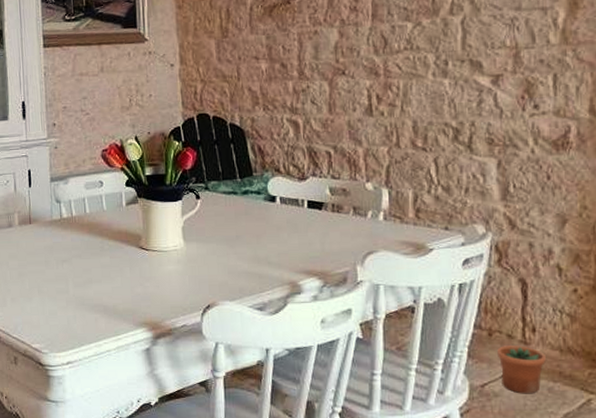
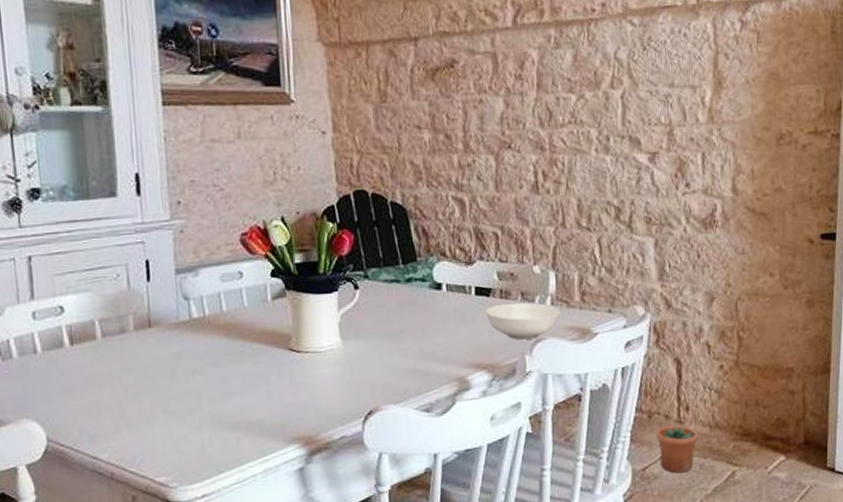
bowl: none [317,216,394,251] -> present [485,302,561,340]

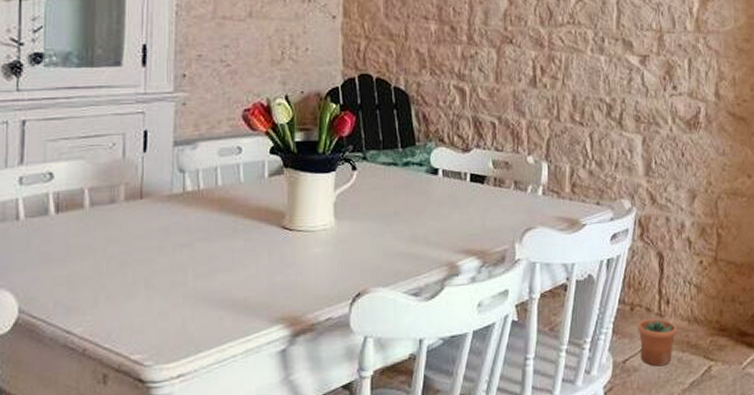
bowl: present [485,302,561,340] -> none [478,191,551,228]

